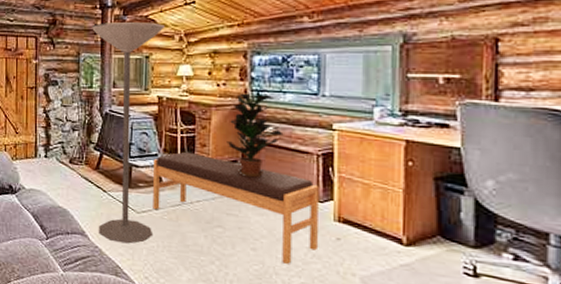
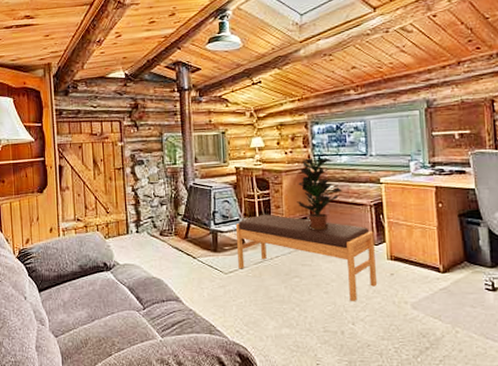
floor lamp: present [92,21,165,244] -> none [172,101,241,303]

